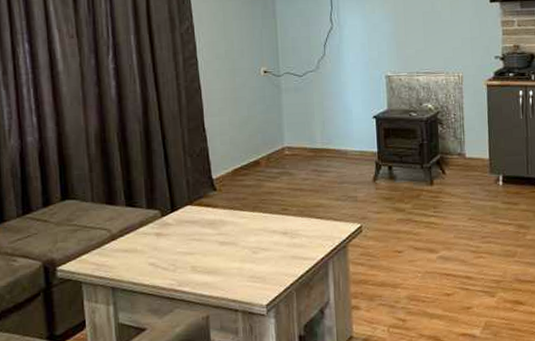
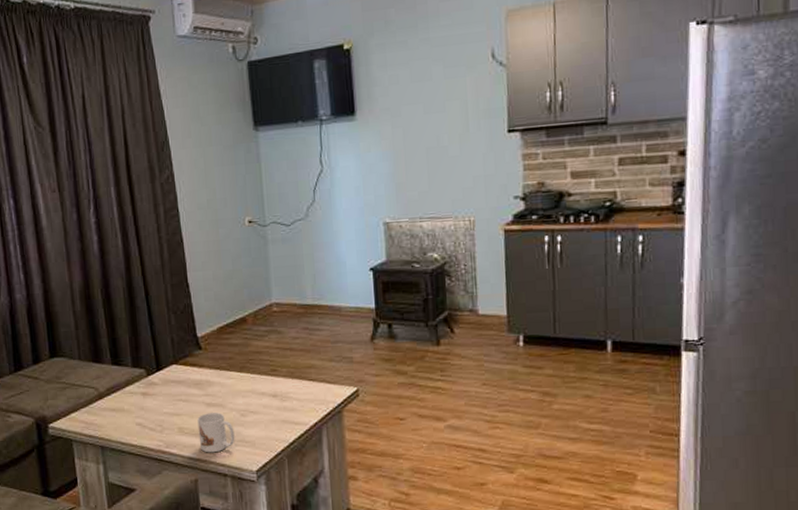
mug: none [210,250,247,290] -> present [197,413,235,453]

